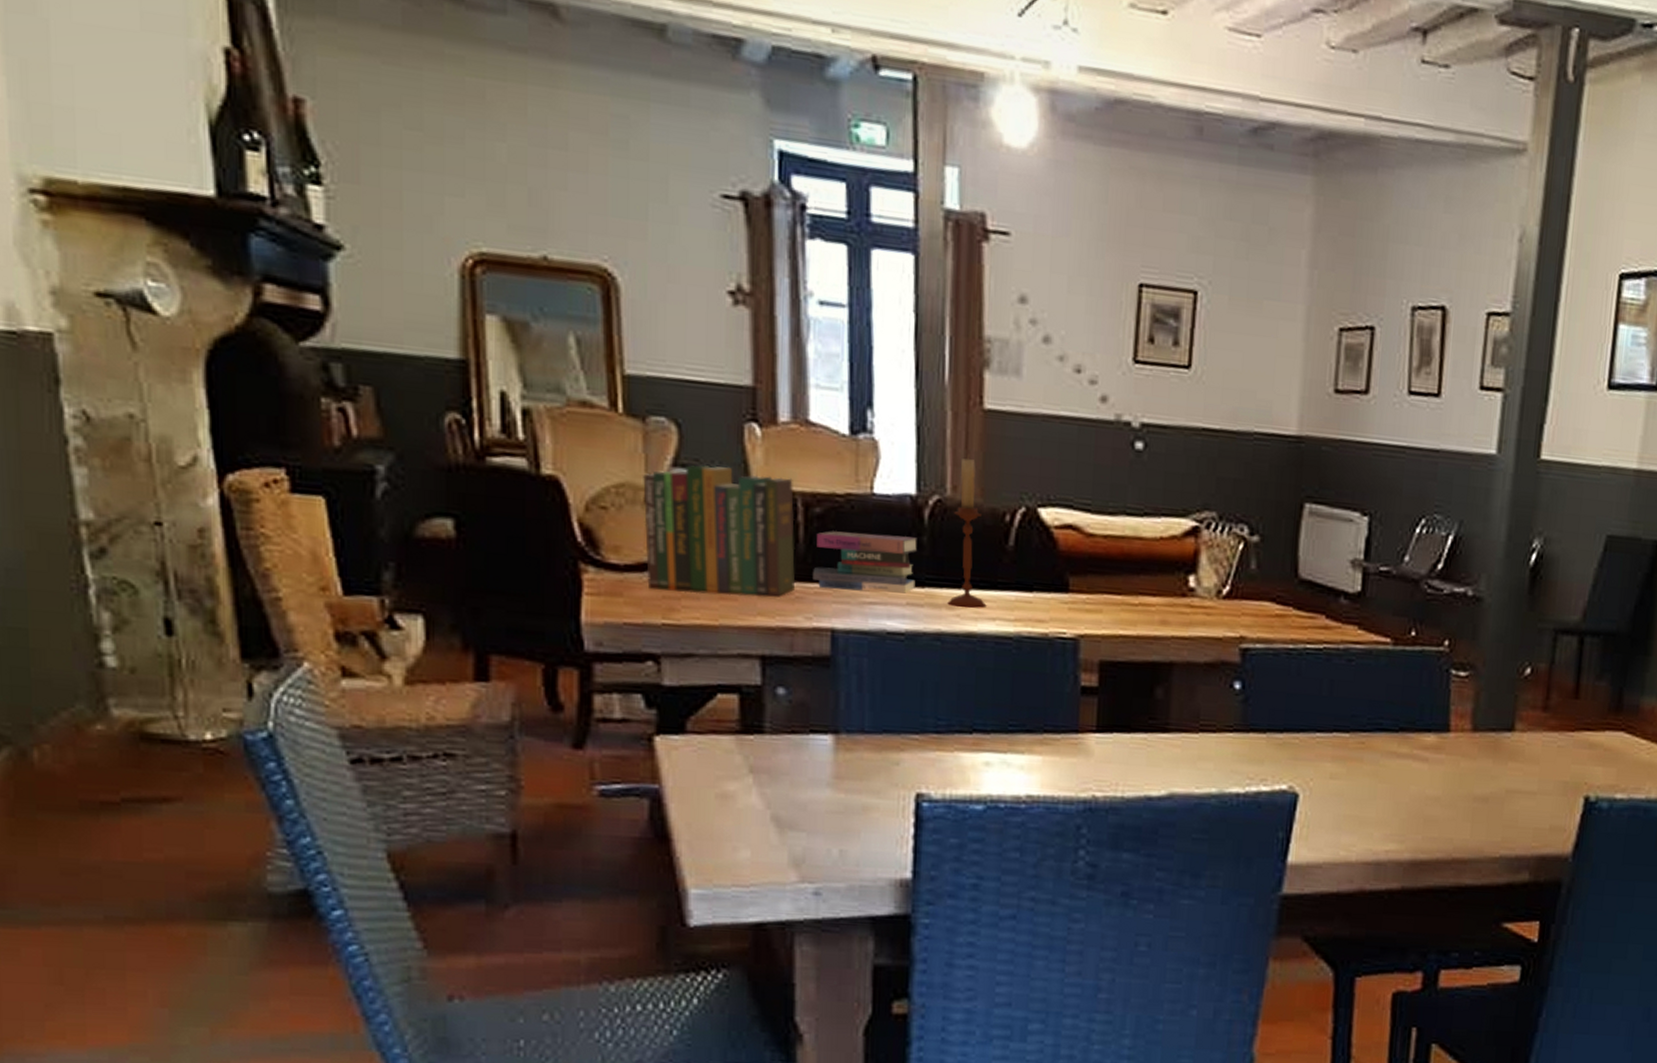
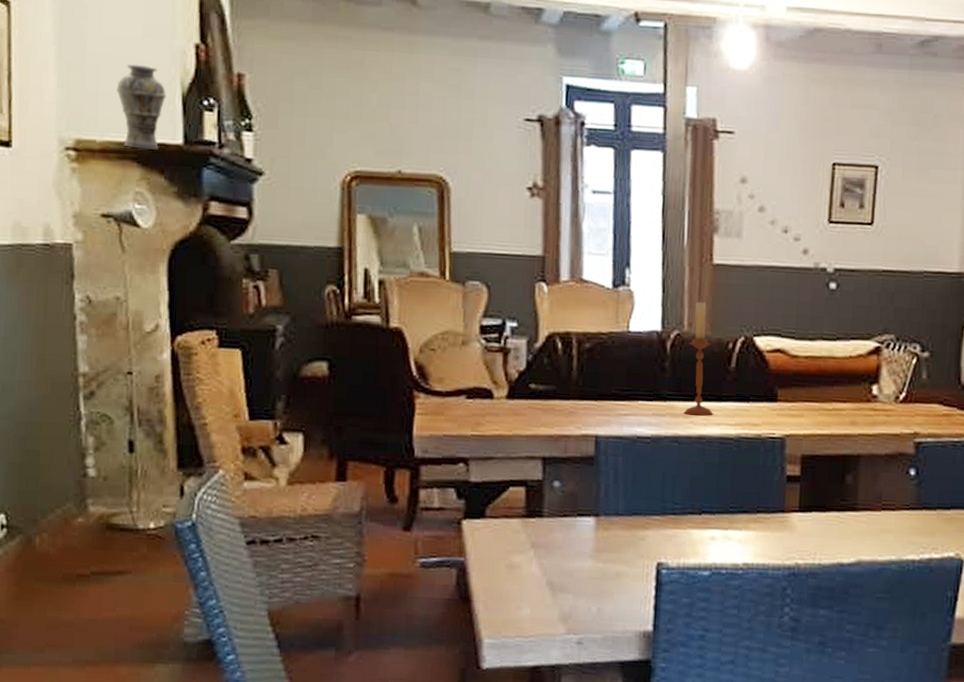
vase: none [104,70,184,203] -> present [116,63,166,151]
books: present [643,464,796,598] -> none [461,314,571,413]
books: present [813,531,918,594] -> none [583,360,662,407]

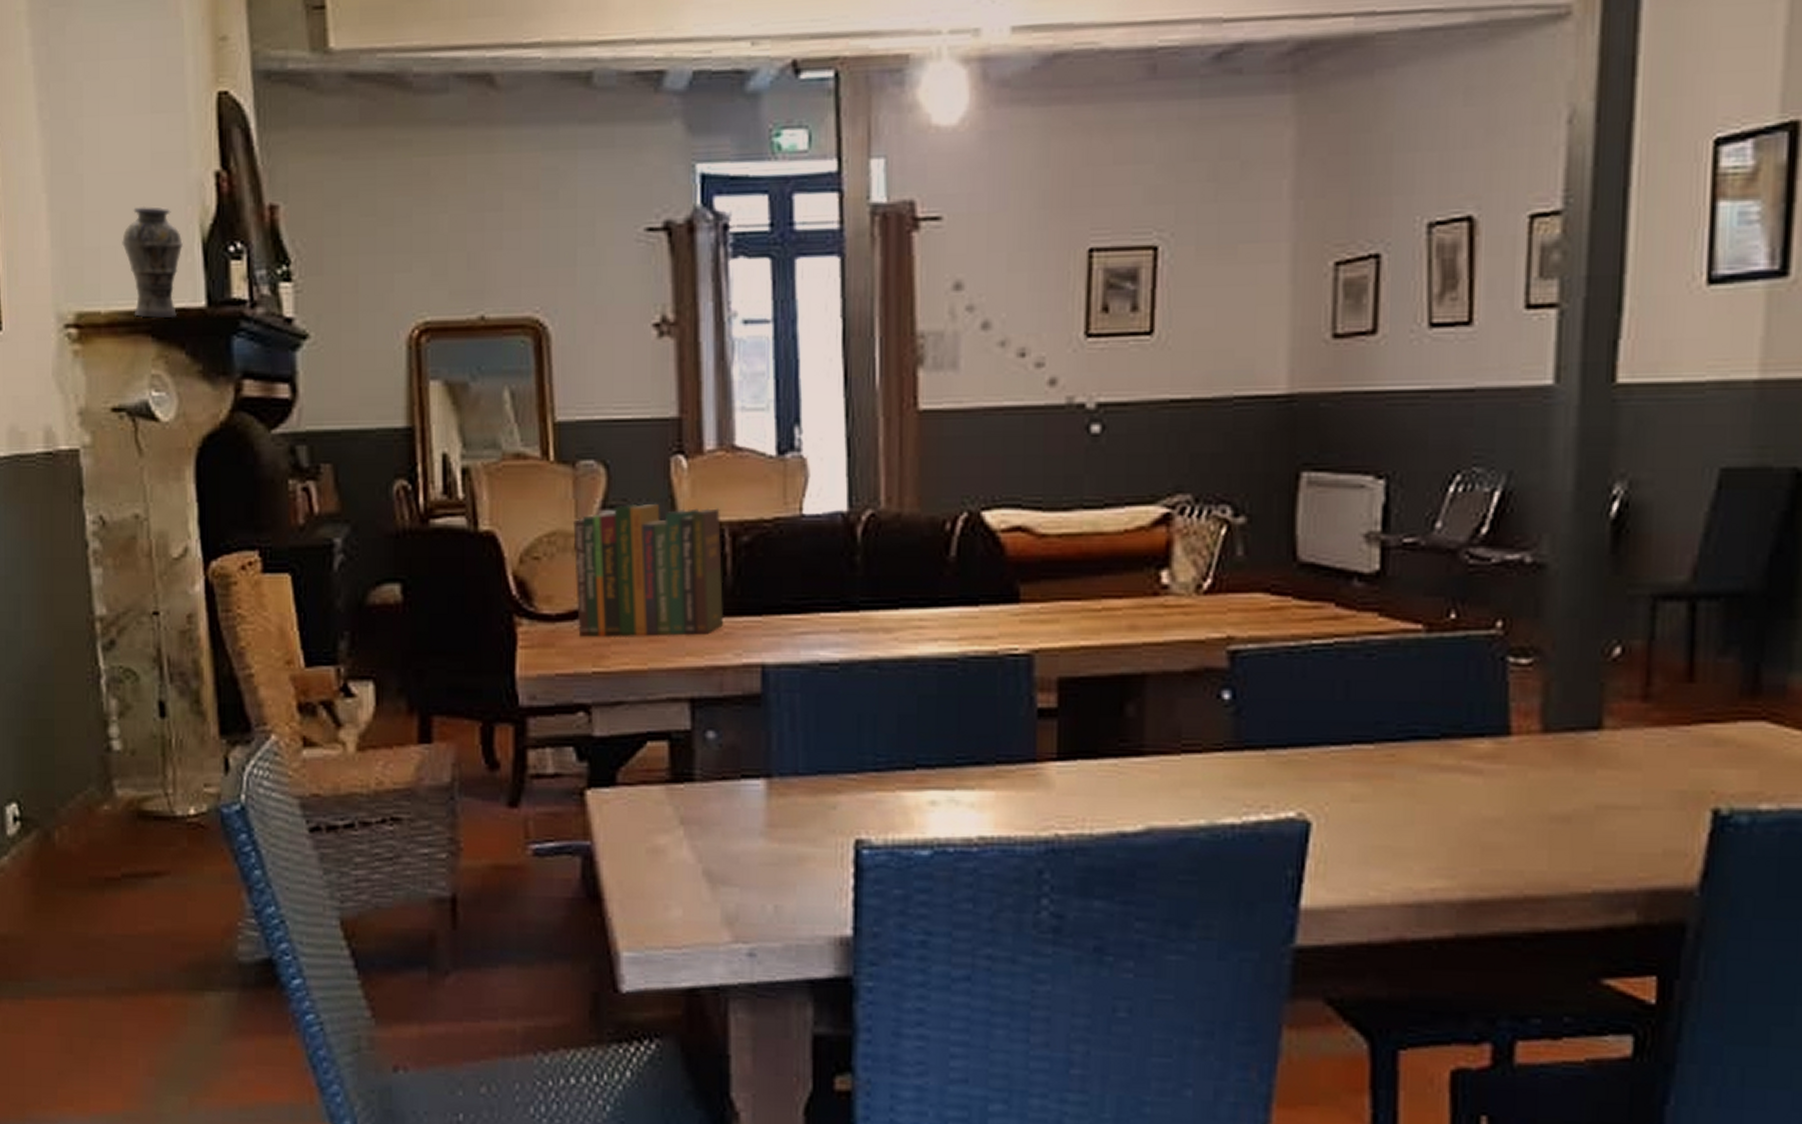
books: none [461,314,571,413] -> present [573,503,724,639]
candlestick: present [683,299,714,416] -> none [884,462,927,629]

